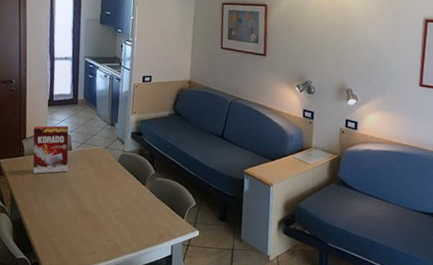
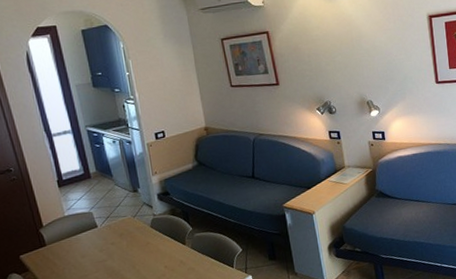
cereal box: present [33,125,69,174] -> none [48,203,99,261]

